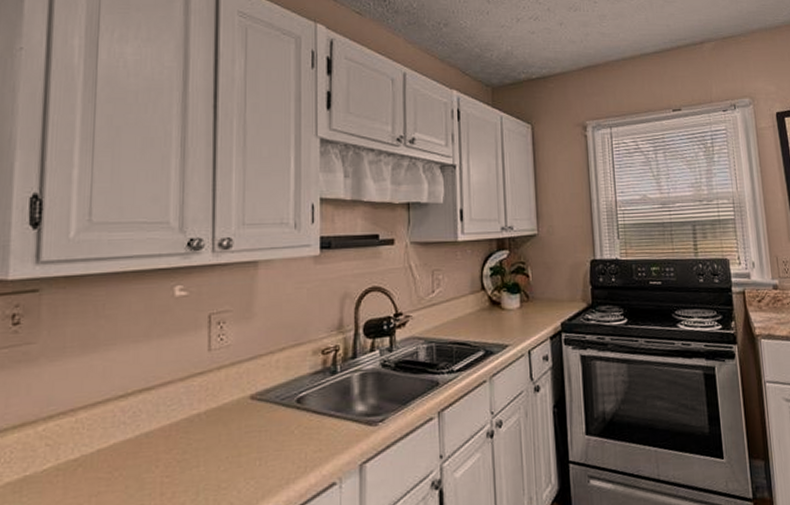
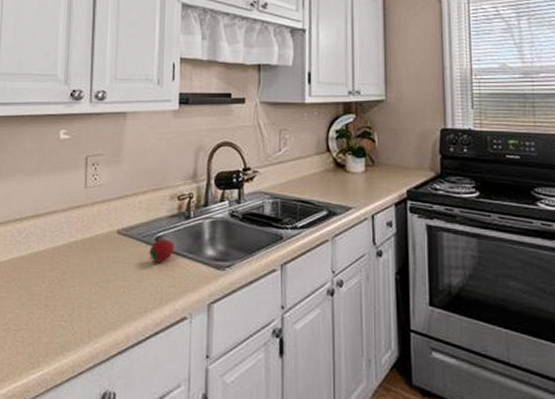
fruit: none [288,399,319,427] -> present [148,239,174,263]

